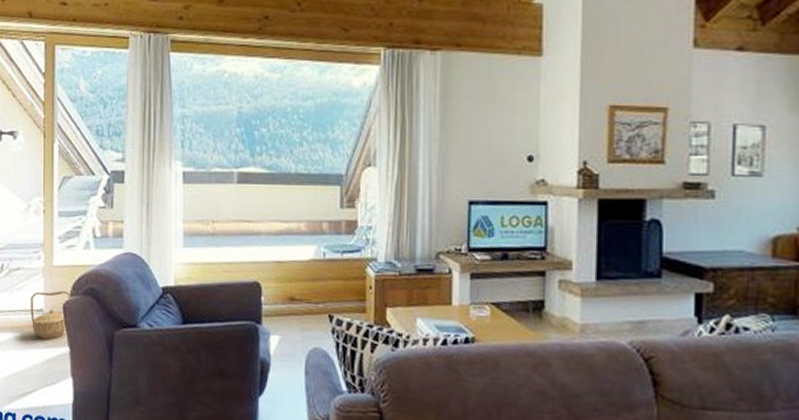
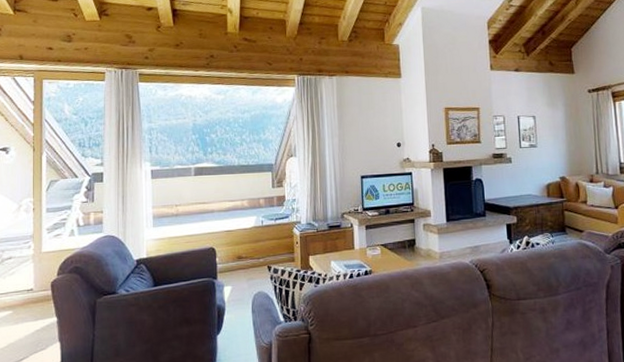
basket: present [30,290,72,340] -> none [21,271,59,314]

